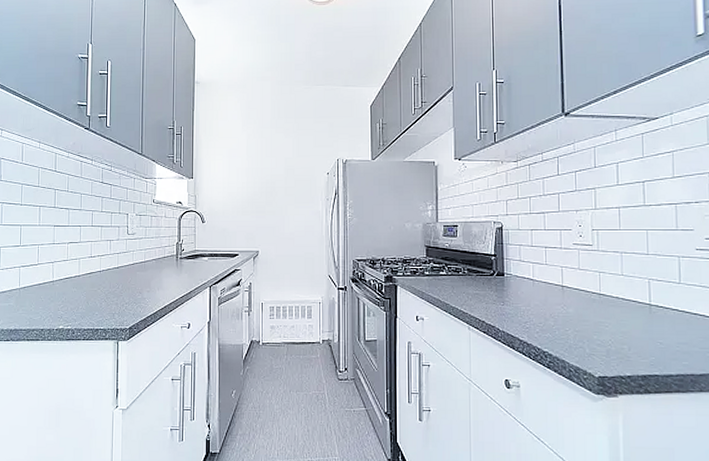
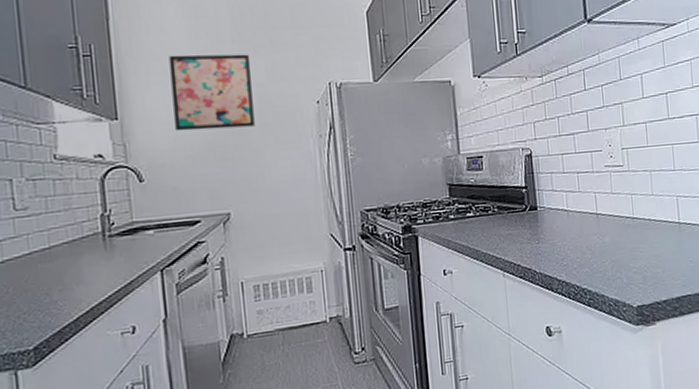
wall art: none [228,135,282,189] -> present [169,54,255,132]

